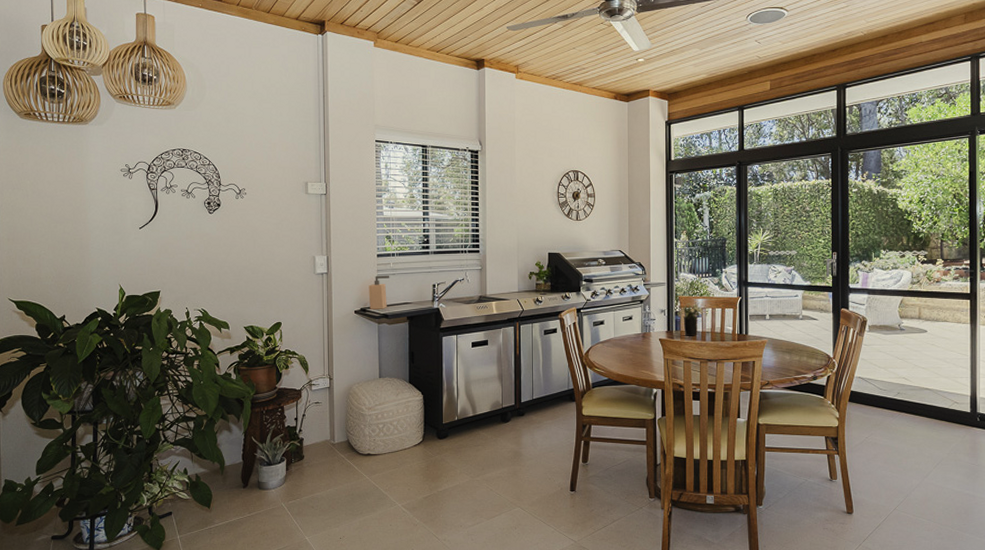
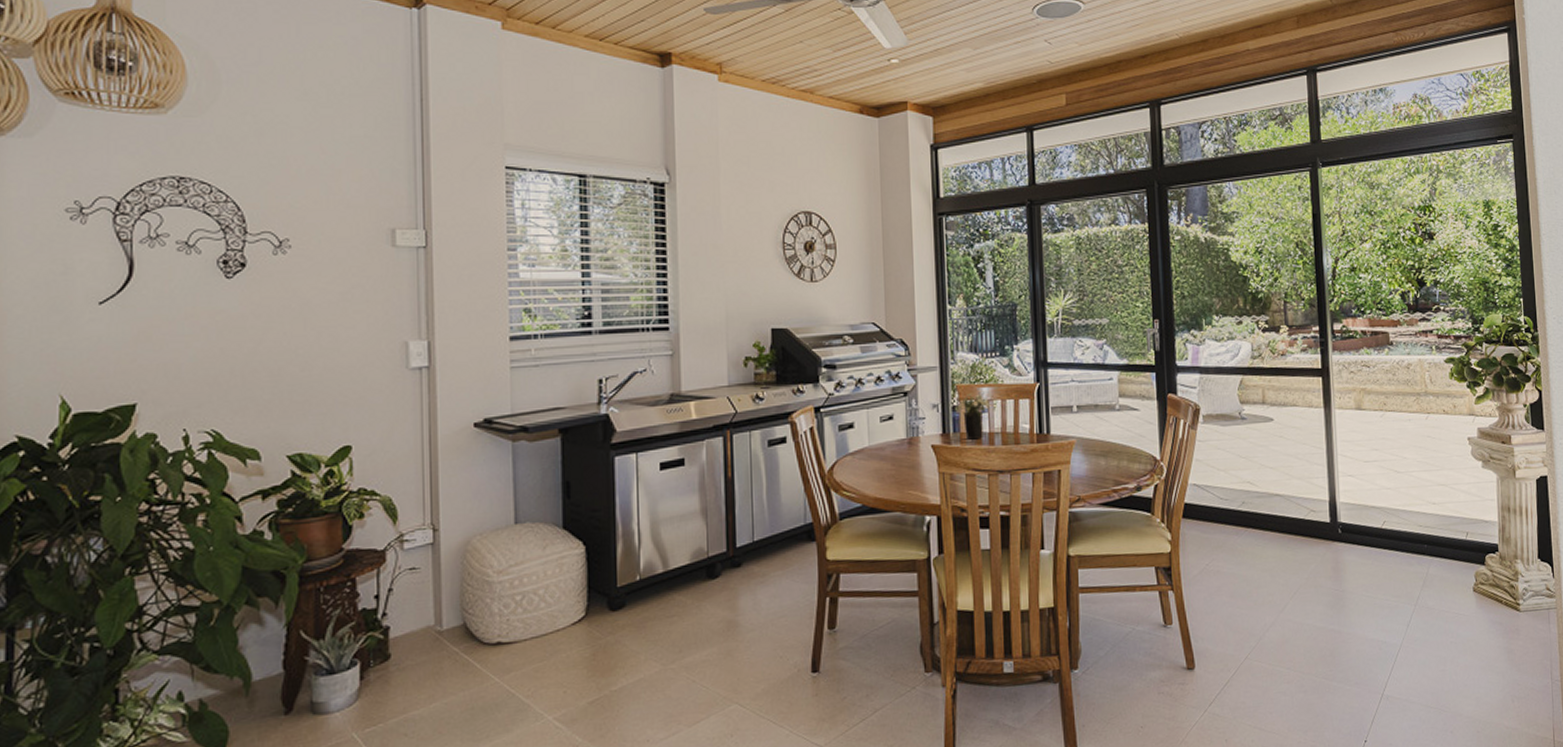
soap dispenser: present [368,275,390,310] -> none [496,367,531,422]

